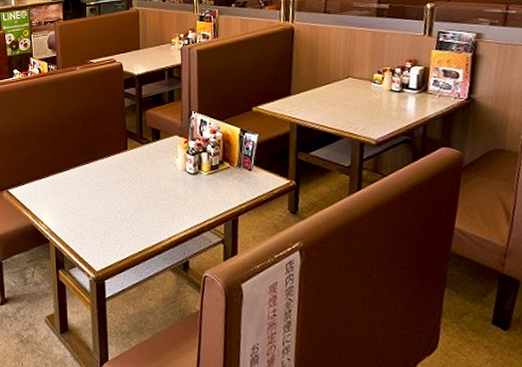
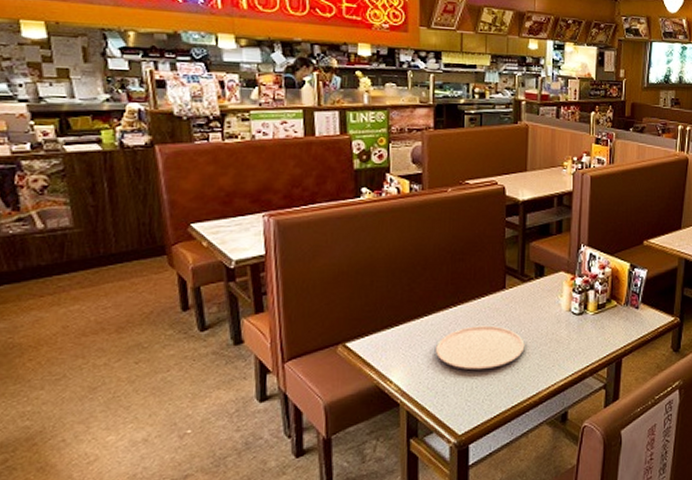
plate: none [75,180,147,218] -> present [436,325,525,370]

